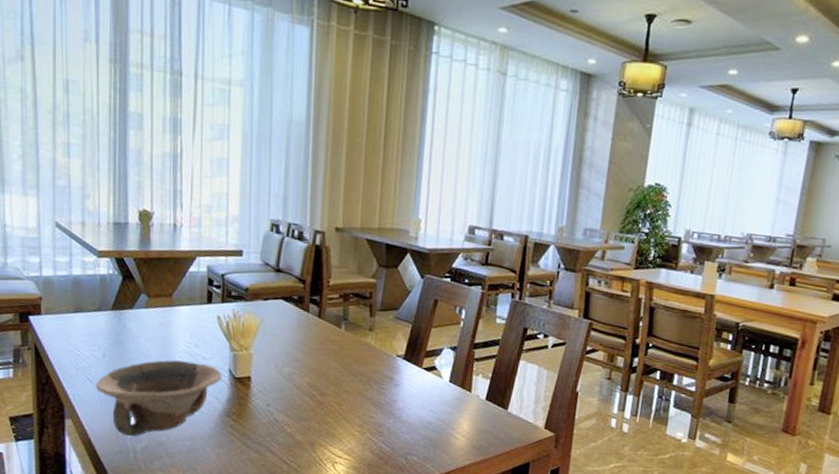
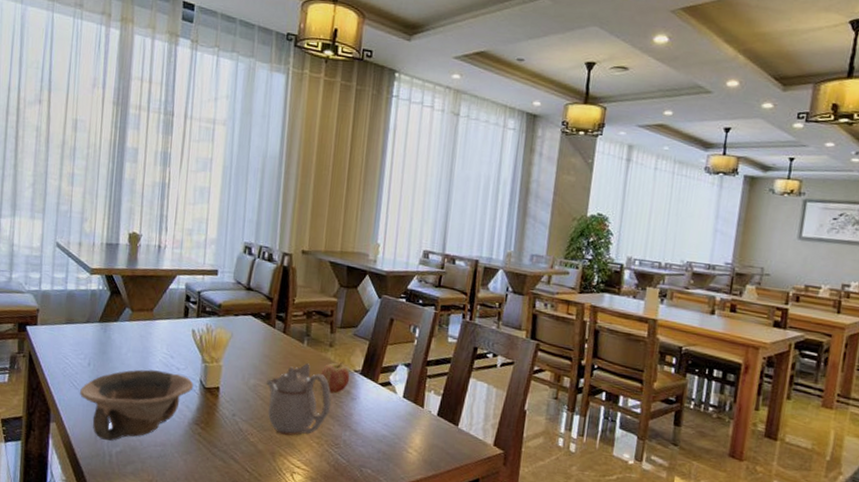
teapot: none [302,349,373,426] -> present [266,363,331,437]
fruit: none [361,346,393,380] -> present [321,362,350,394]

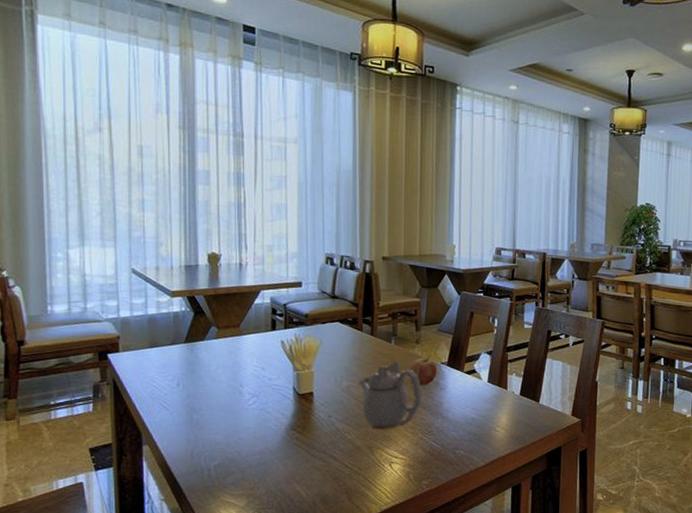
bowl: present [80,369,194,441] -> none [171,383,287,457]

